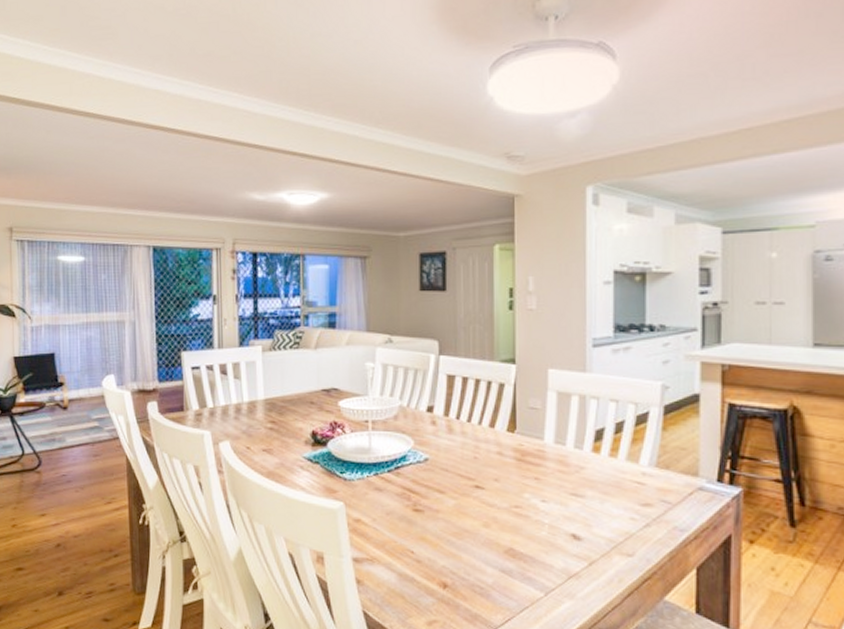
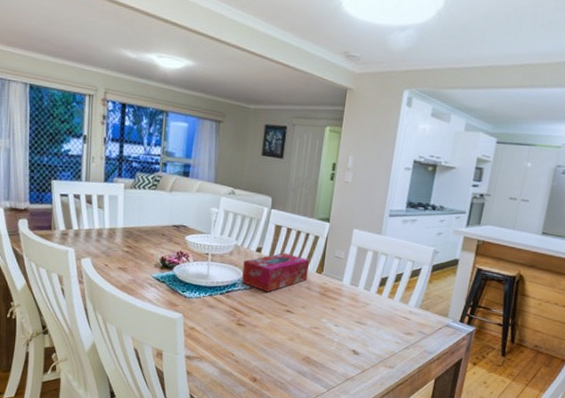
tissue box: none [413,409,496,464] -> present [242,252,309,293]

